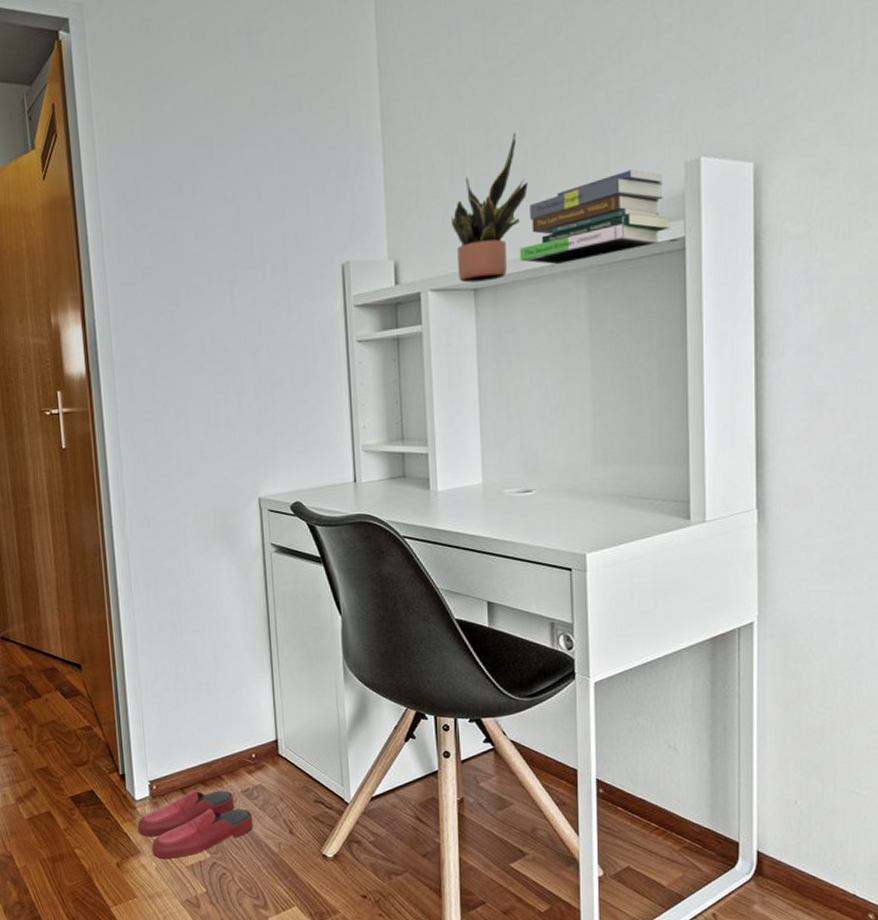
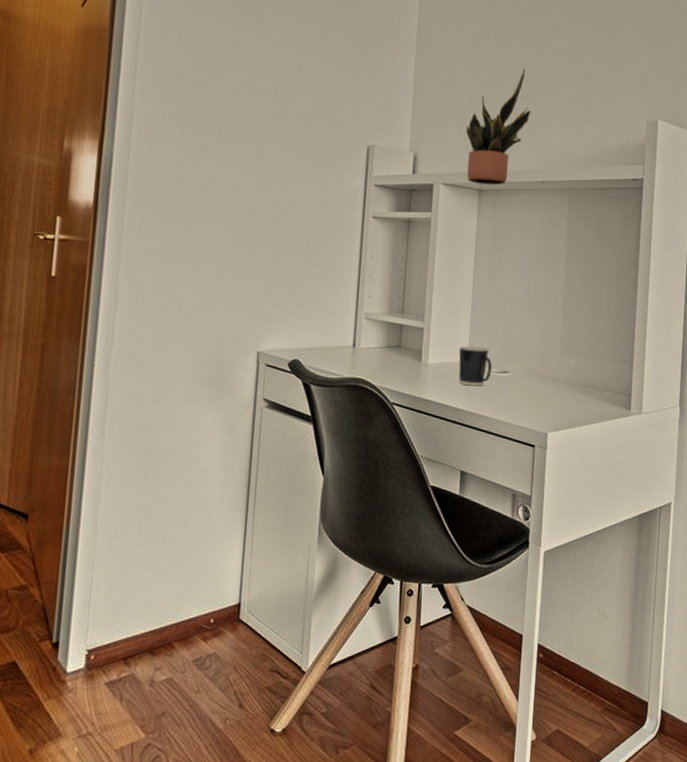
slippers: present [138,790,253,859] -> none [64,660,201,742]
mug: none [471,467,512,510] -> present [458,346,492,386]
books: present [519,169,671,265] -> none [518,118,634,183]

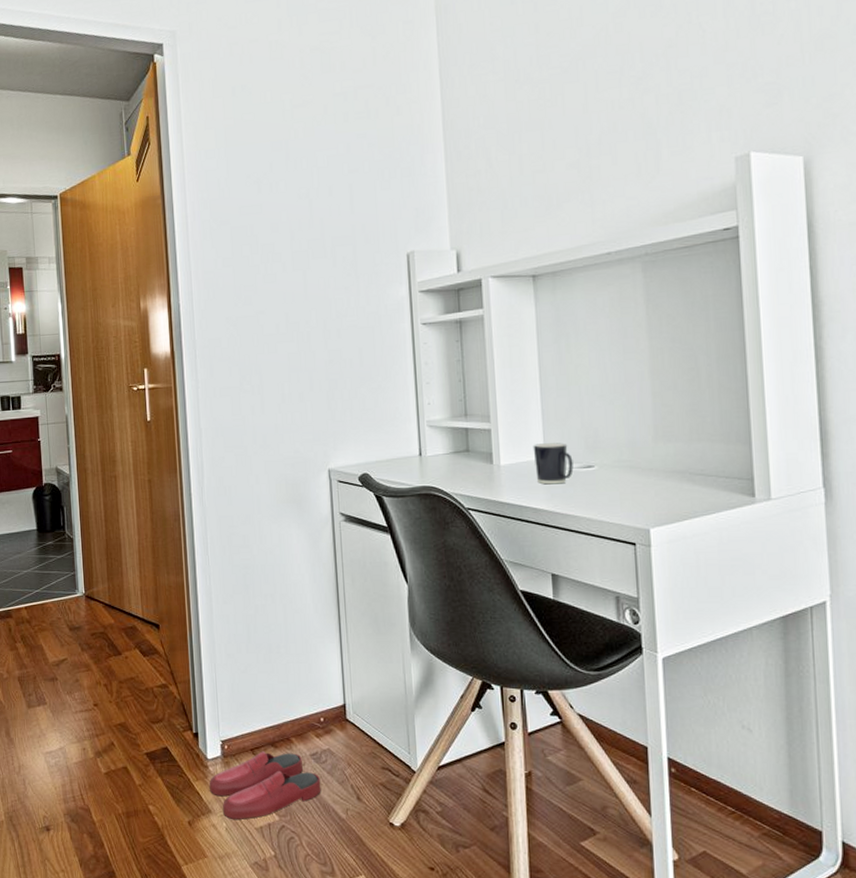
slippers: none [64,660,201,742] -> present [210,751,321,820]
potted plant: present [466,69,530,185] -> none [510,134,583,270]

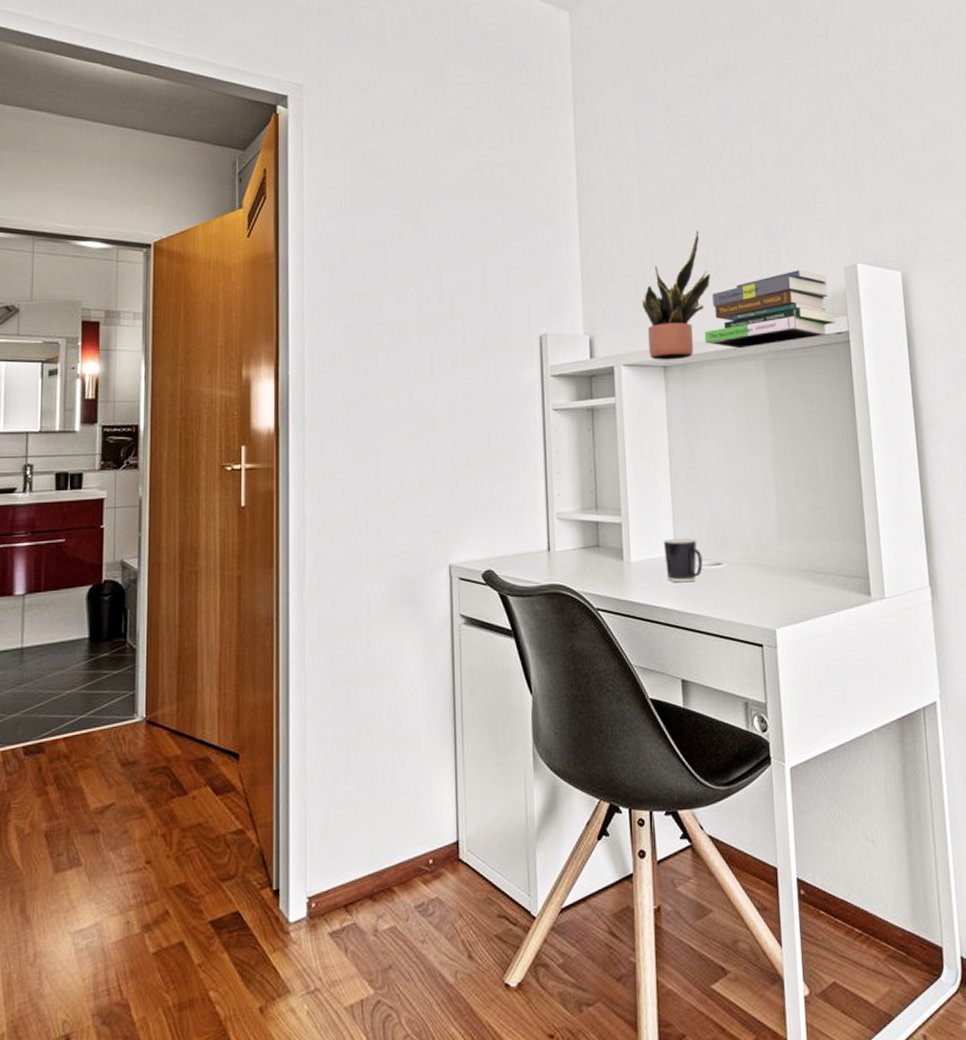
slippers: present [210,751,321,820] -> none [290,906,427,999]
potted plant: none [510,134,583,270] -> present [643,231,710,360]
books: none [576,165,724,253] -> present [704,270,837,349]

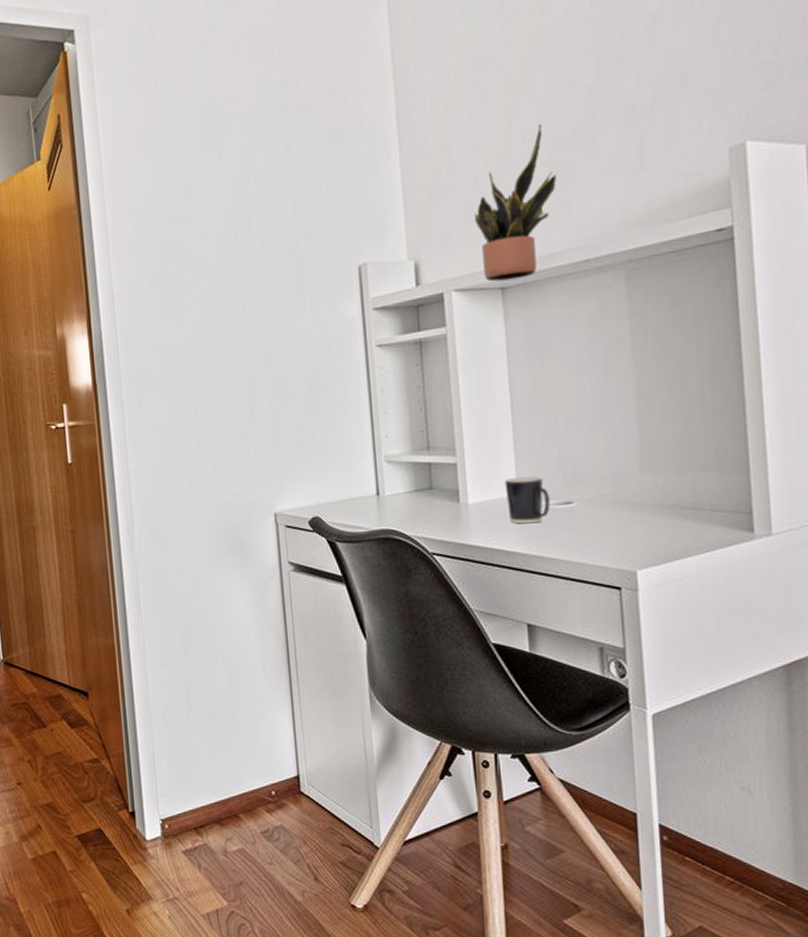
books: present [704,270,837,349] -> none [549,157,717,260]

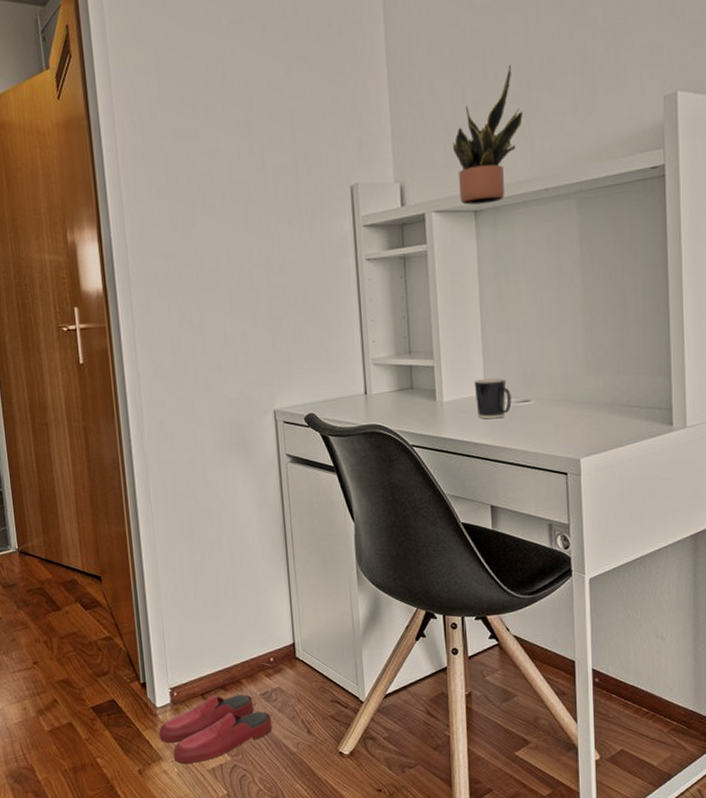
slippers: none [149,830,274,906] -> present [159,694,272,764]

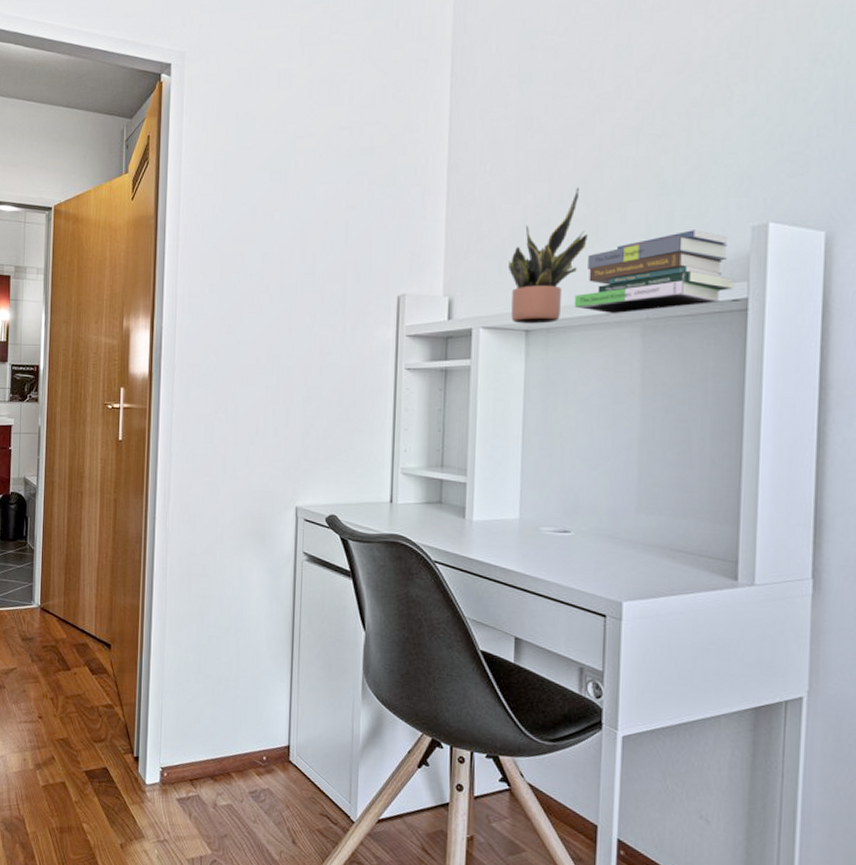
slippers: present [159,694,272,764] -> none [145,783,257,849]
mug: present [474,378,512,420] -> none [508,502,549,546]
books: none [516,101,652,189] -> present [574,230,734,314]

